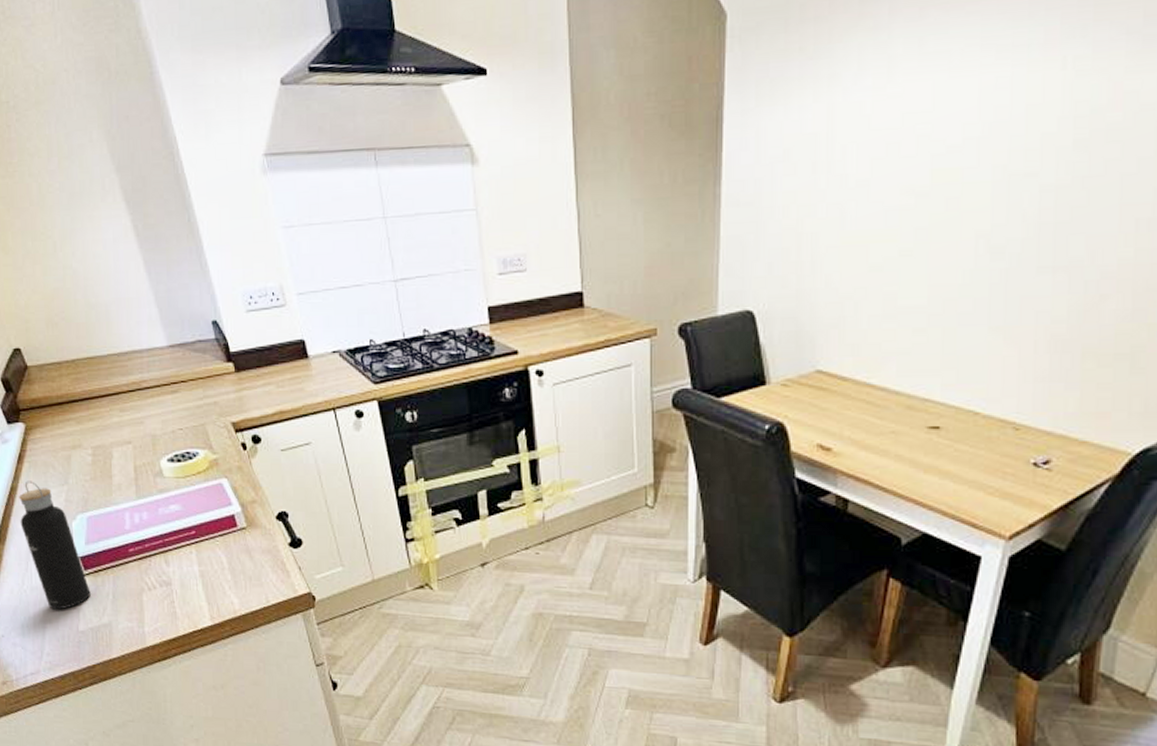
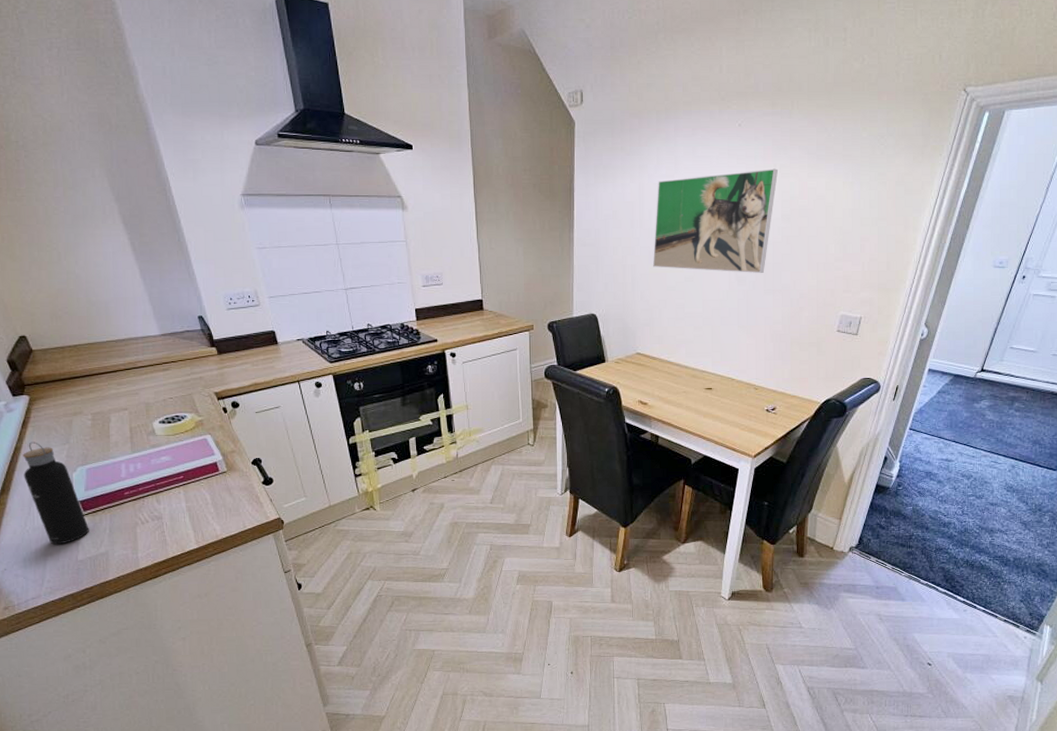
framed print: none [847,63,1069,240] -> present [653,168,778,273]

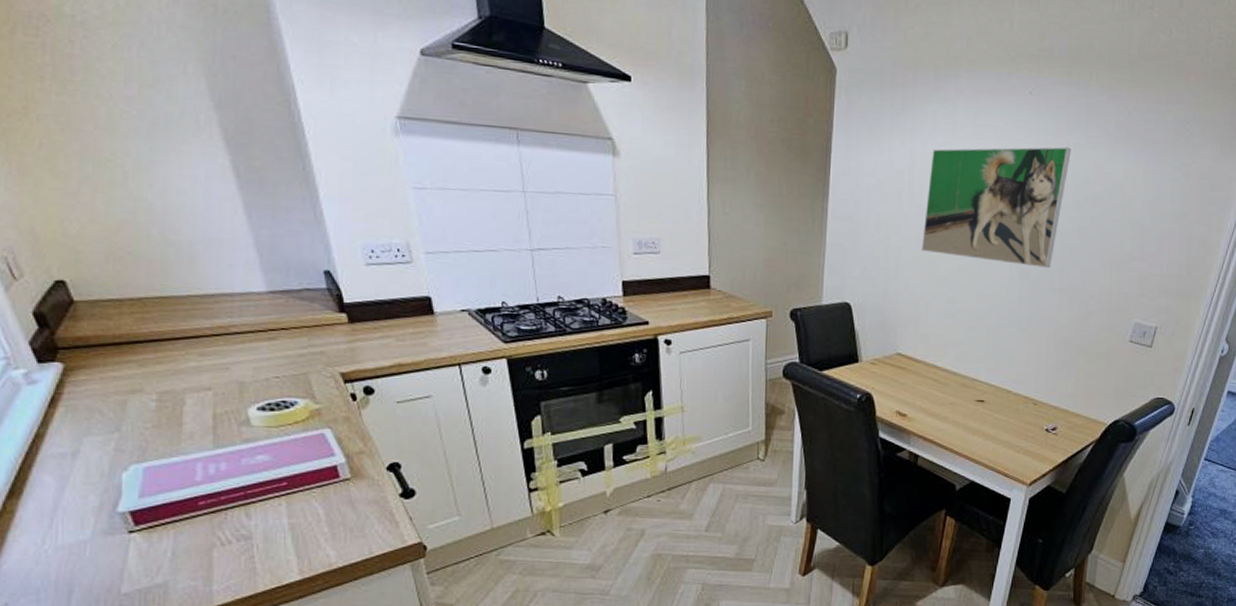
water bottle: present [23,442,89,545] -> none [46,427,141,571]

